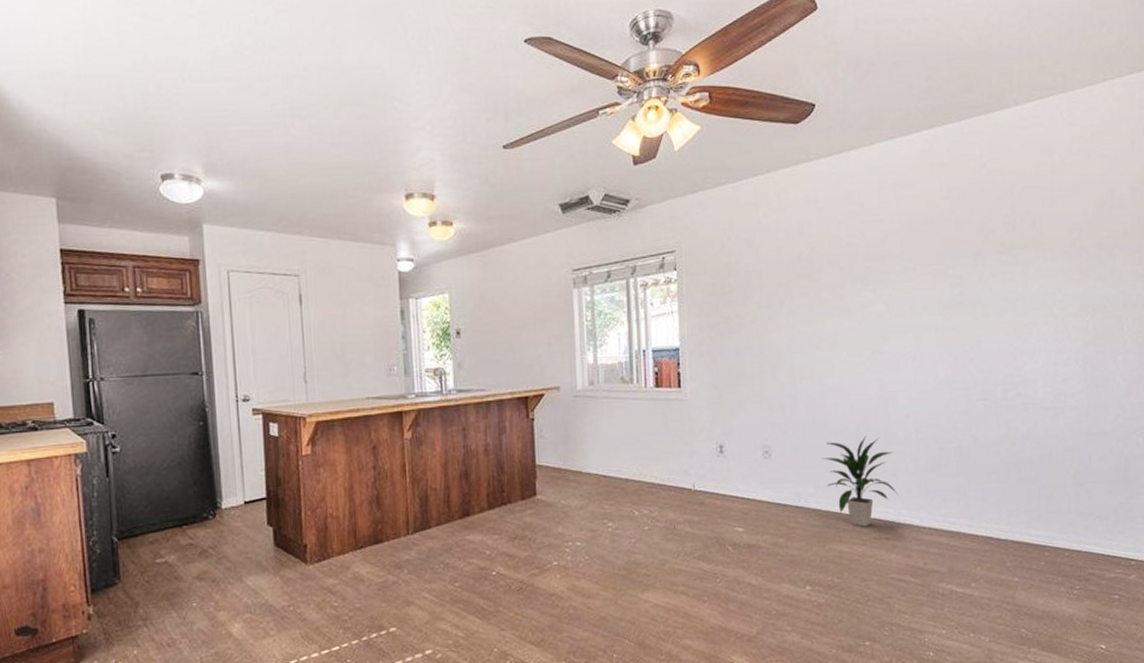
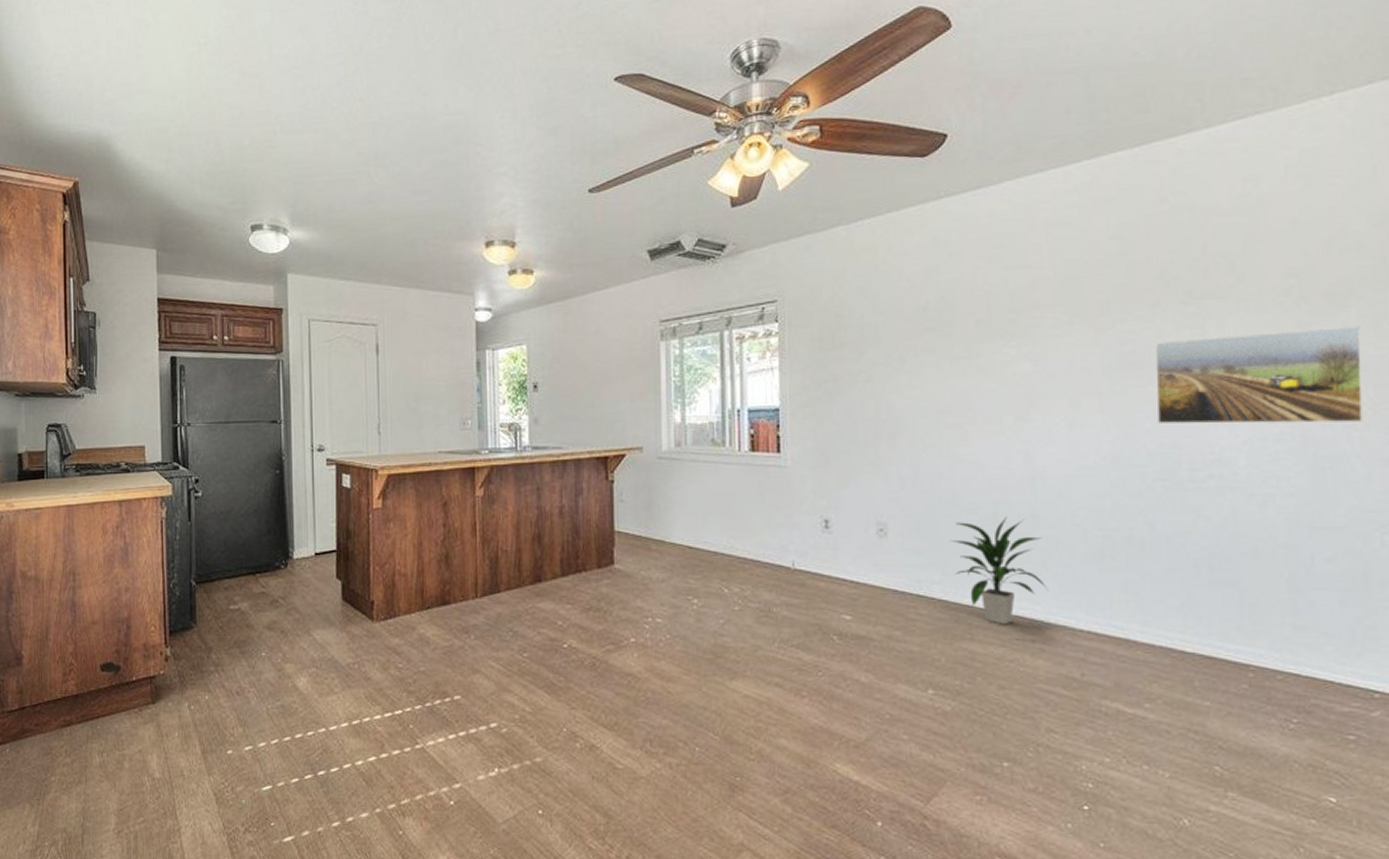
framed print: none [977,270,1125,354] -> present [1155,325,1364,425]

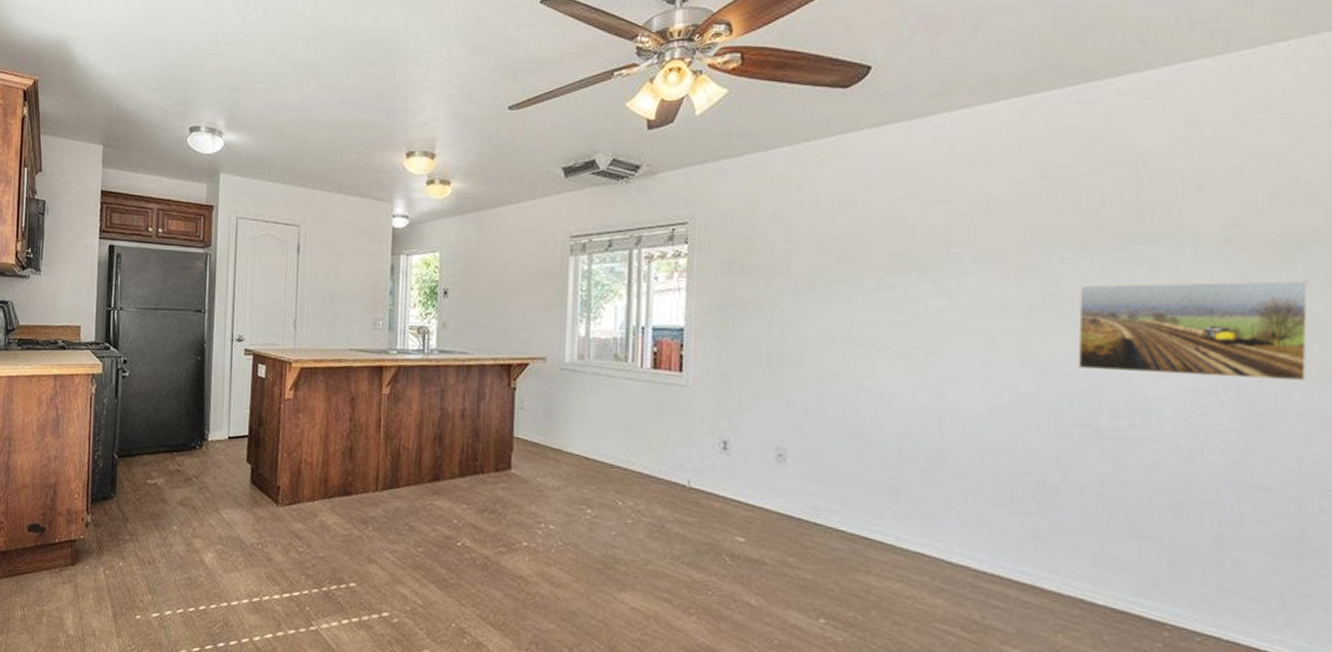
indoor plant: present [950,516,1049,625] -> none [851,451,952,561]

